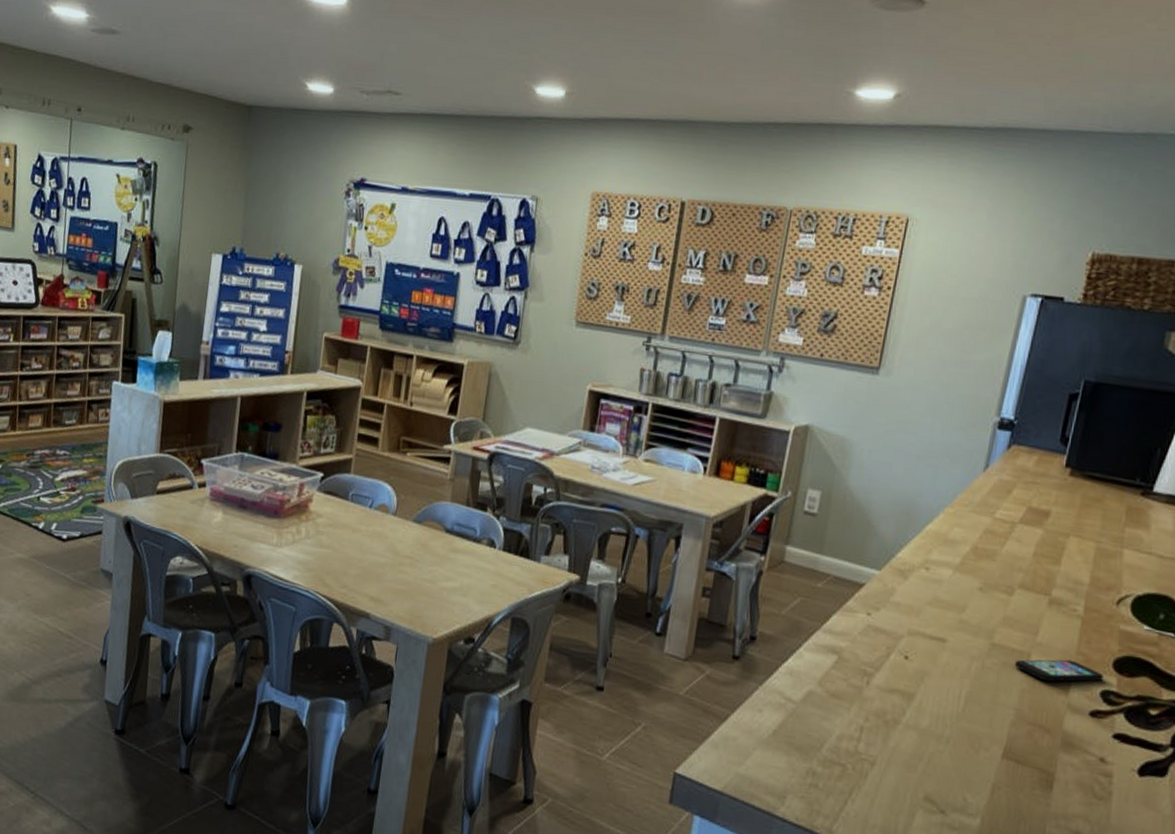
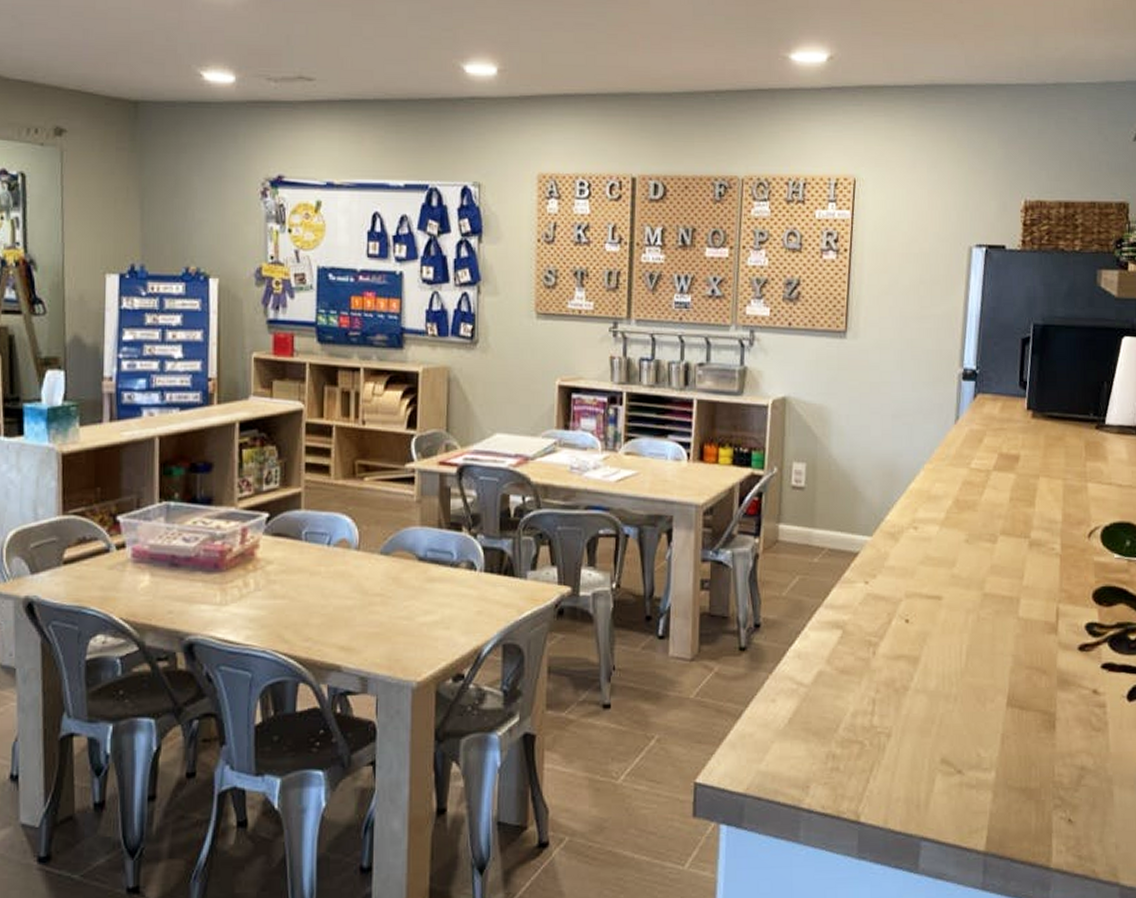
smartphone: present [1014,659,1103,682] -> none [1006,598,1086,624]

